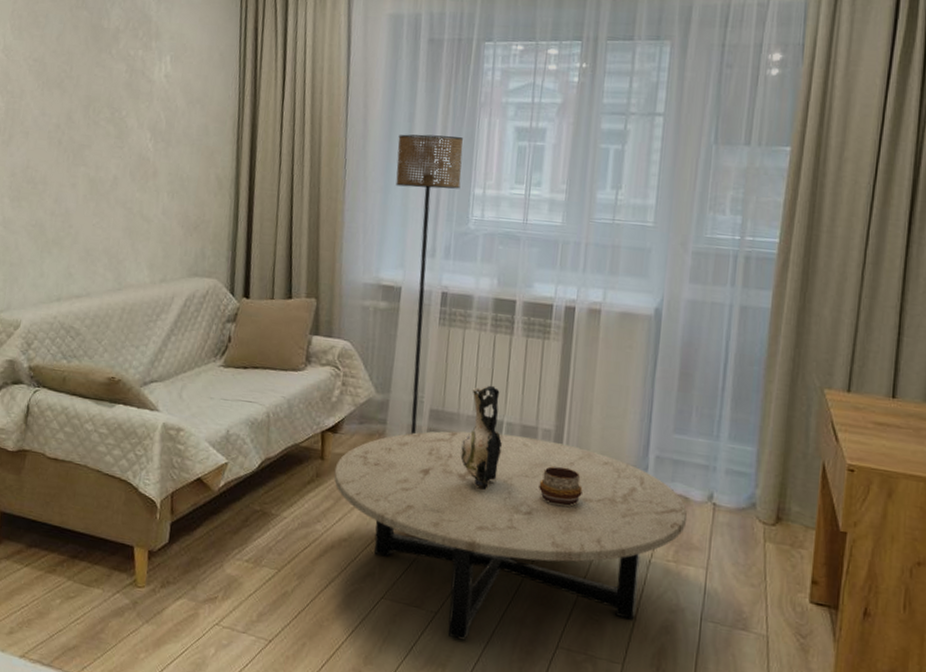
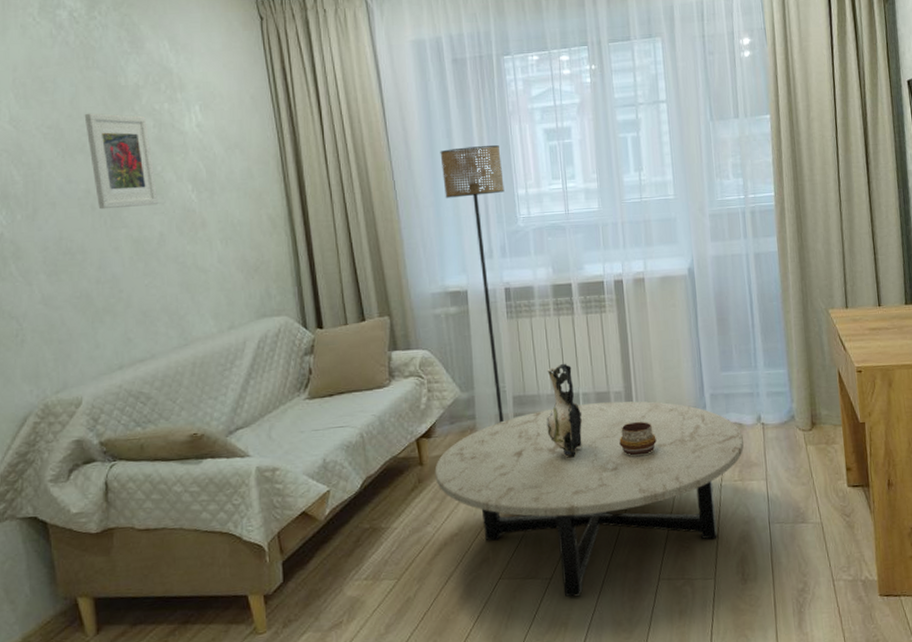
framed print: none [64,50,121,149] -> present [84,113,159,210]

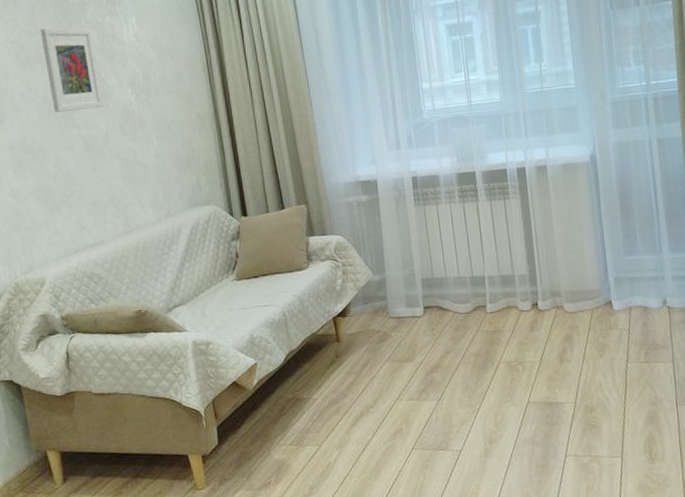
coffee table: present [434,401,744,598] -> none [350,284,649,469]
floor lamp: present [440,145,505,423] -> none [349,42,413,304]
decorative vase: present [546,363,583,459] -> none [453,247,489,339]
decorative bowl: present [619,421,657,456] -> none [524,303,561,337]

